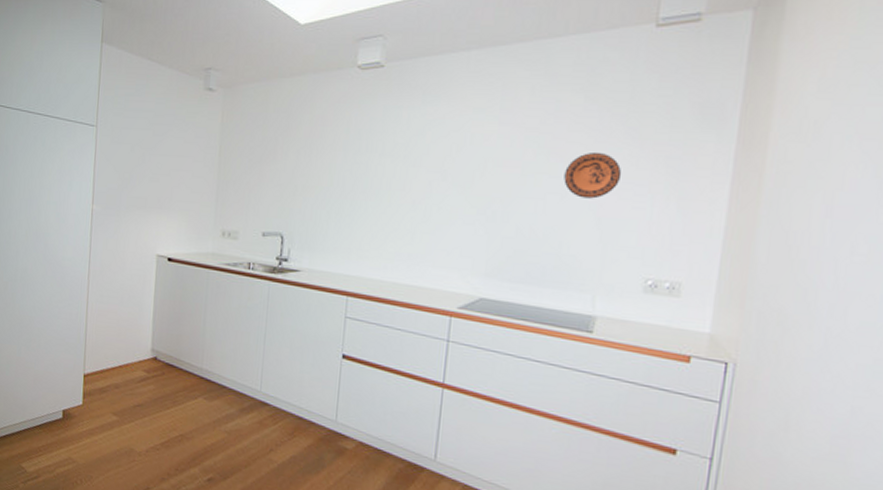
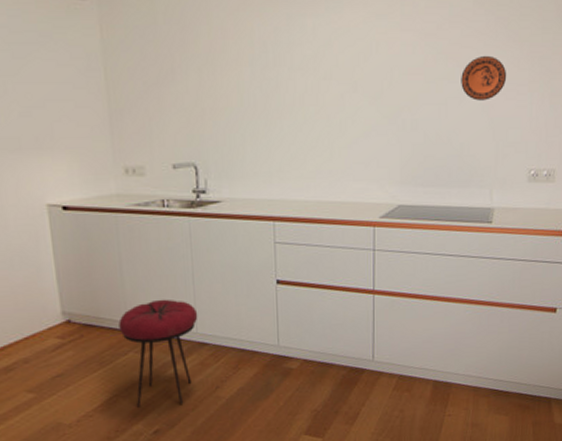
stool: none [194,353,264,460] -> present [118,299,198,407]

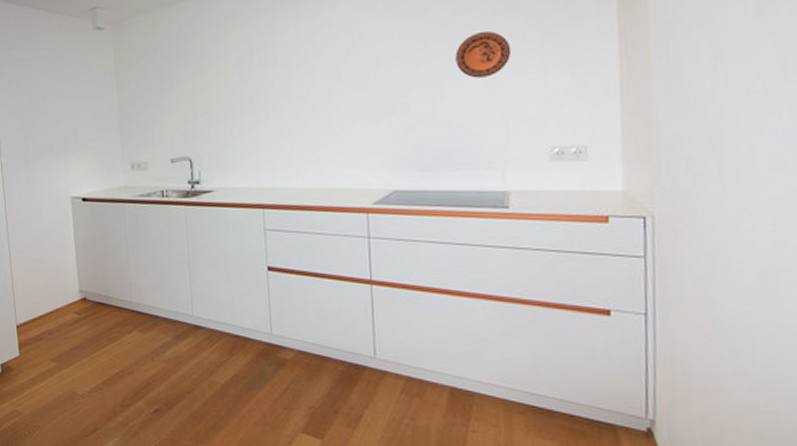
stool: present [118,299,198,407] -> none [125,282,194,387]

